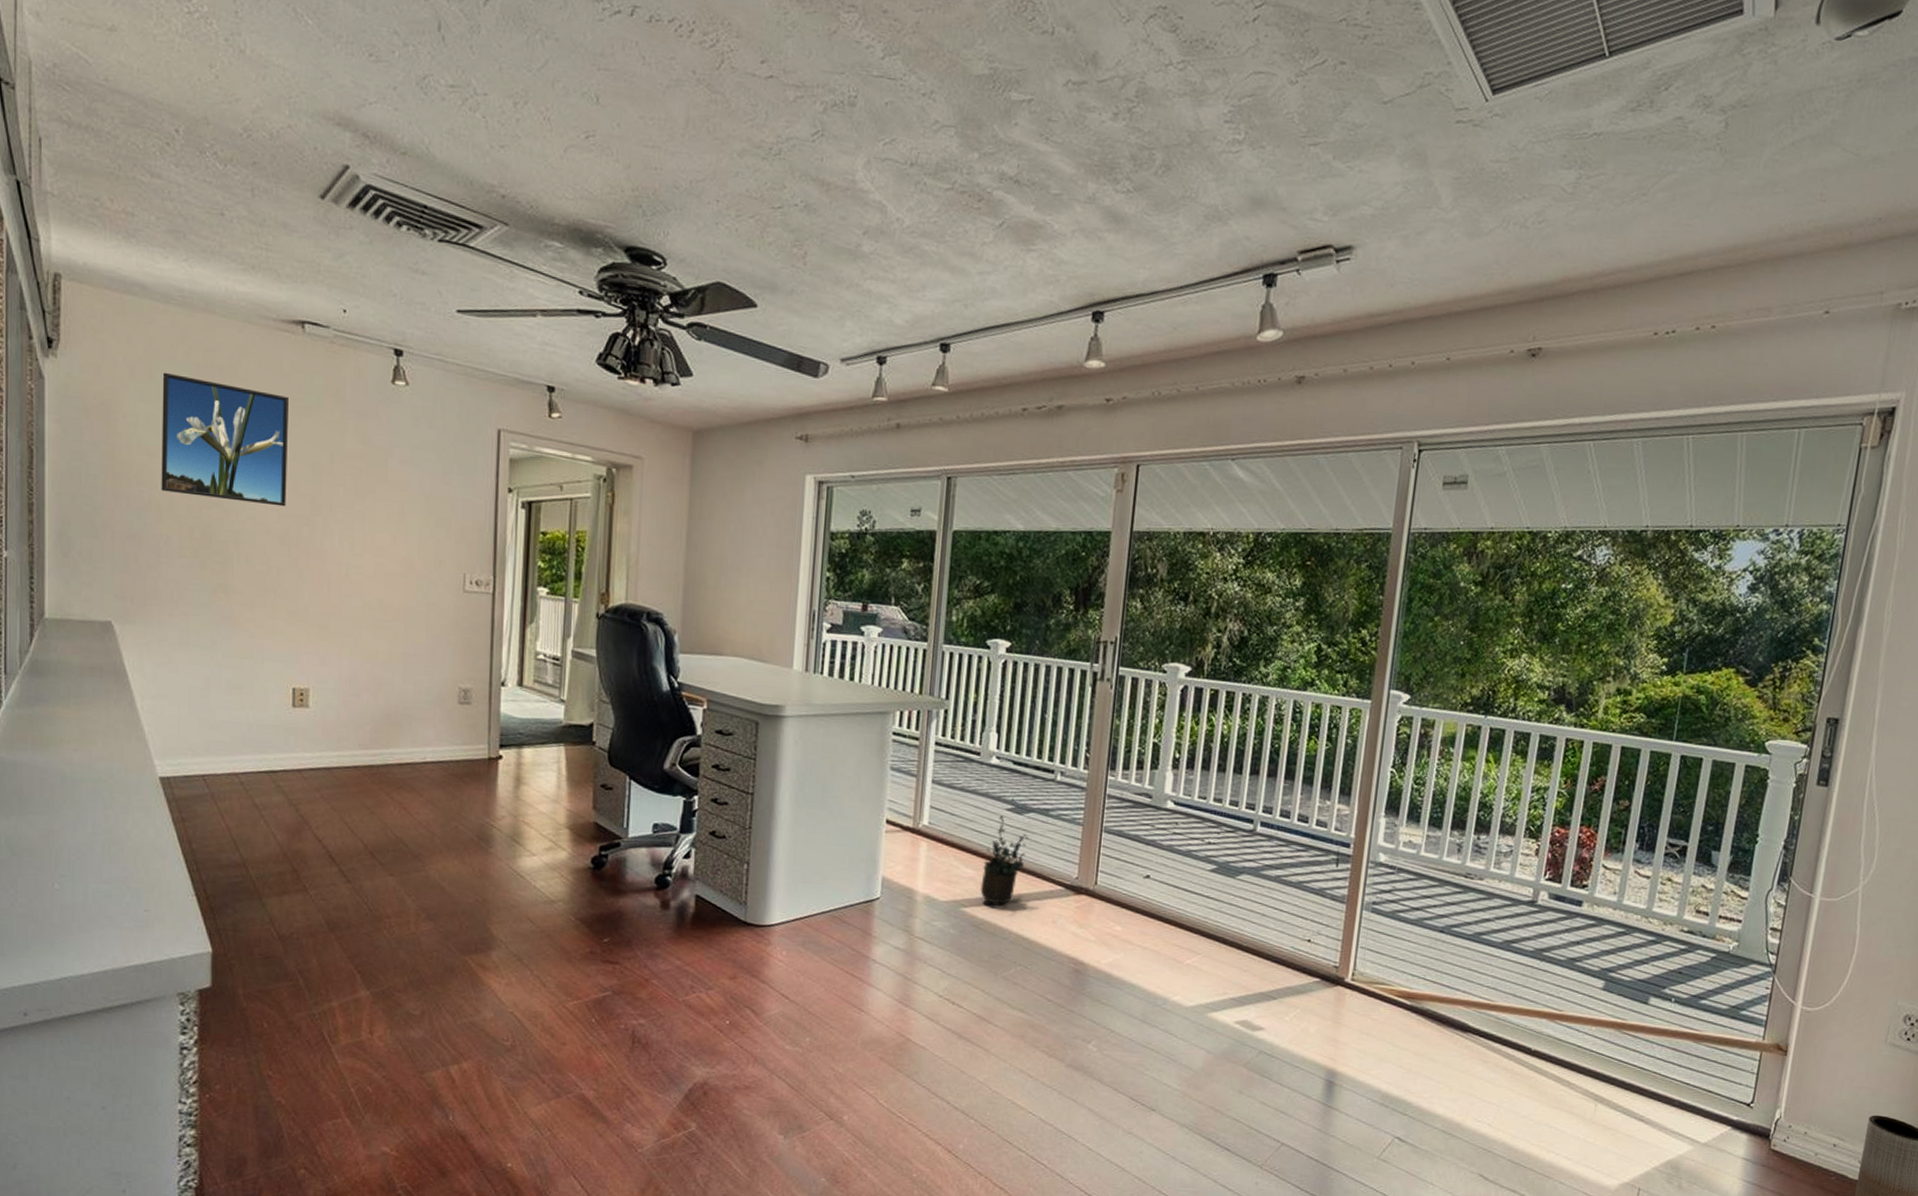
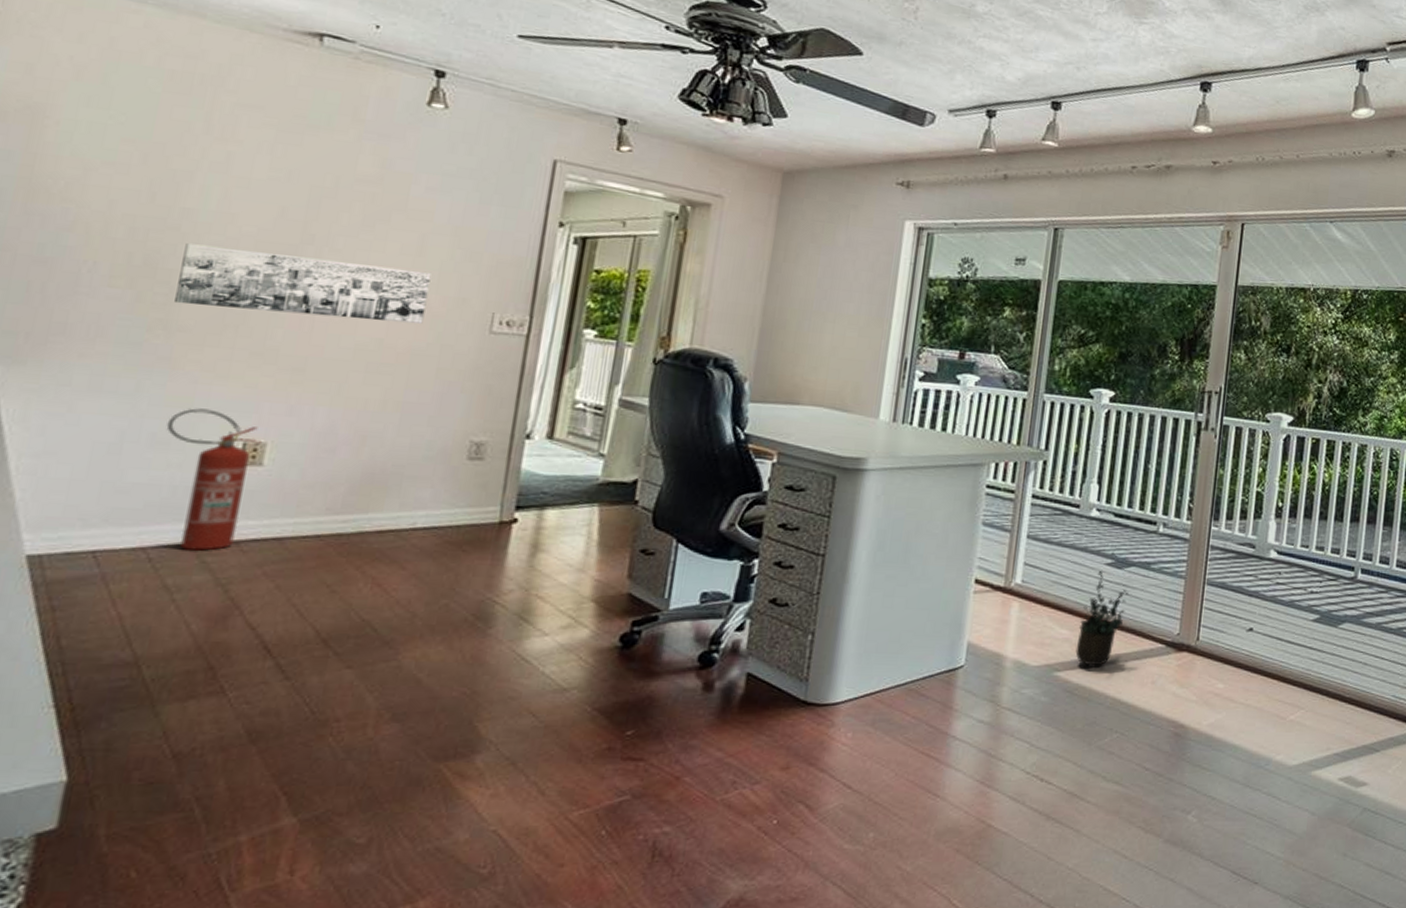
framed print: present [161,372,289,507] -> none [95,77,290,233]
wall art: none [228,518,413,584] -> present [174,243,431,324]
fire extinguisher: none [237,659,305,777] -> present [166,408,261,552]

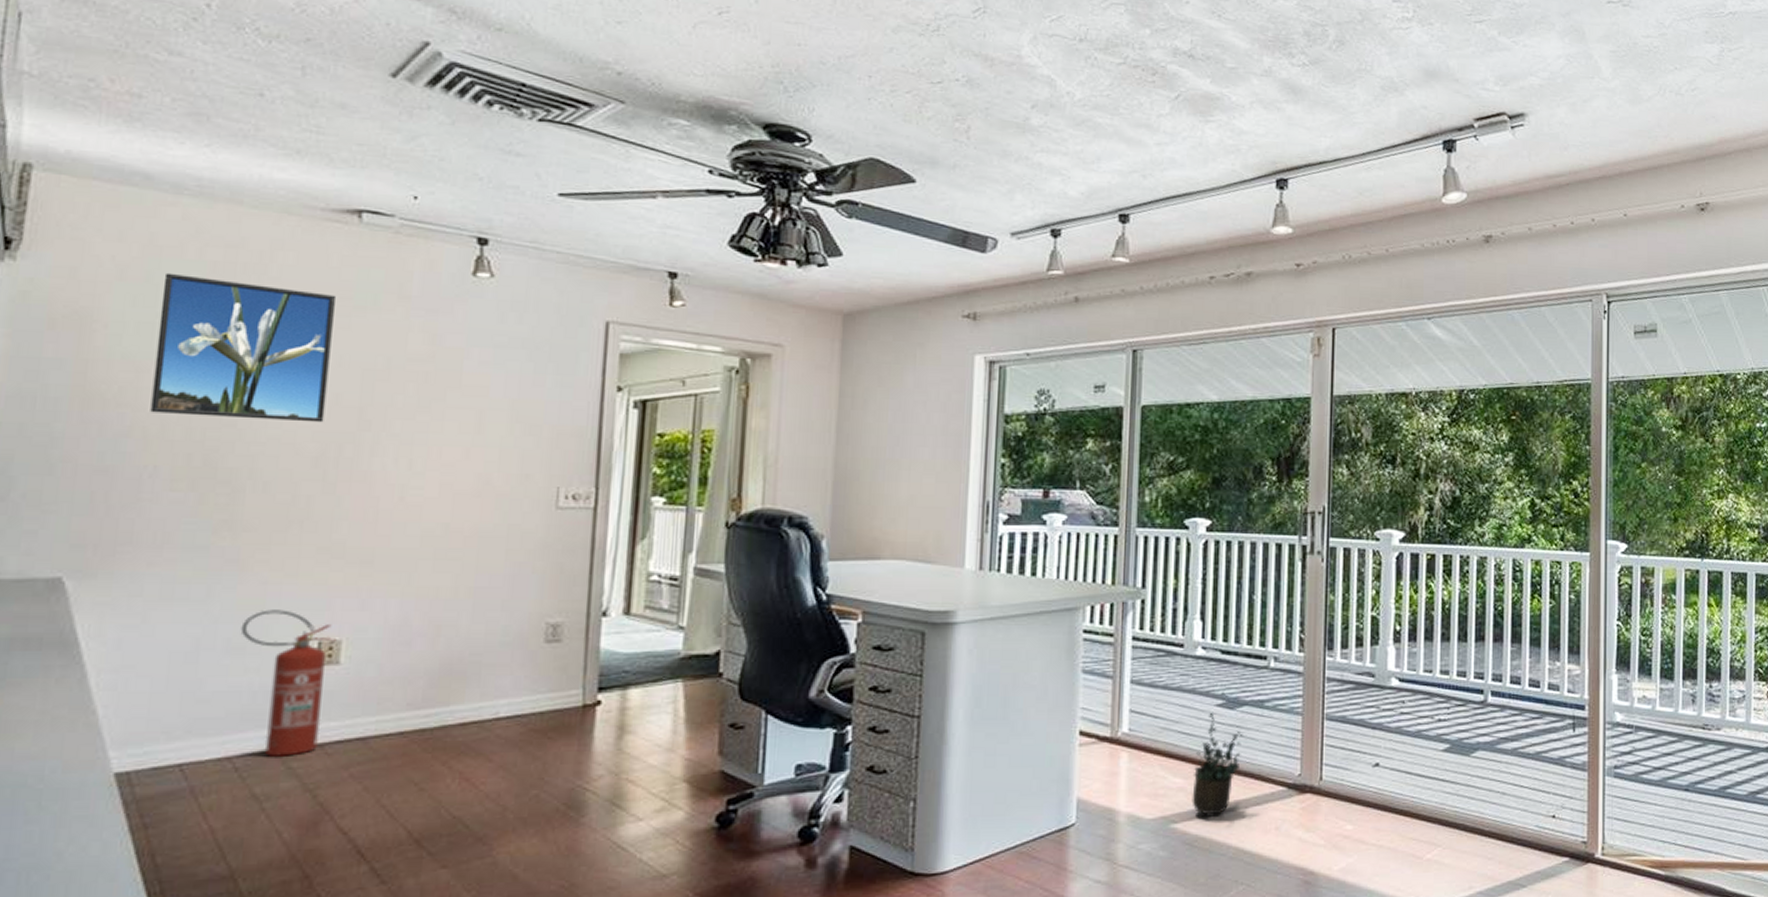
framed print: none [95,77,290,233] -> present [150,272,335,423]
wall art: present [174,243,431,324] -> none [237,440,492,505]

